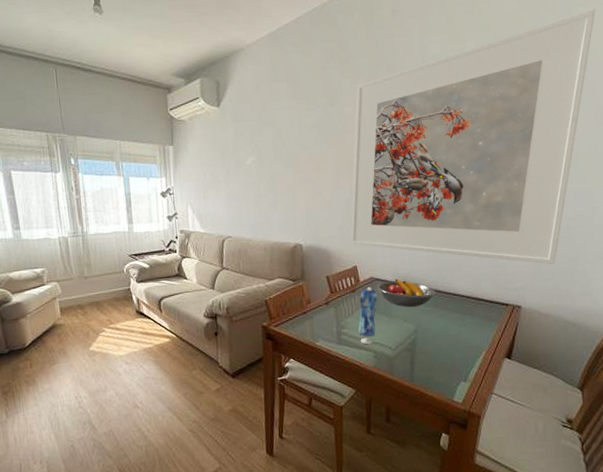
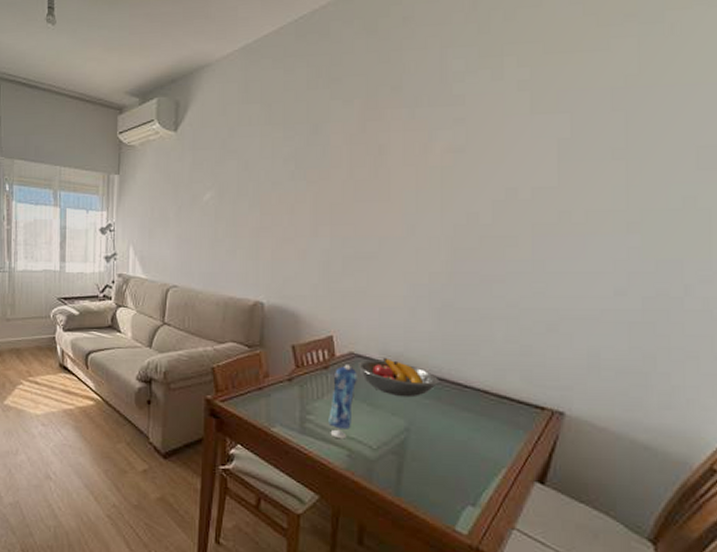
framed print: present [350,8,596,265] -> none [327,12,702,360]

